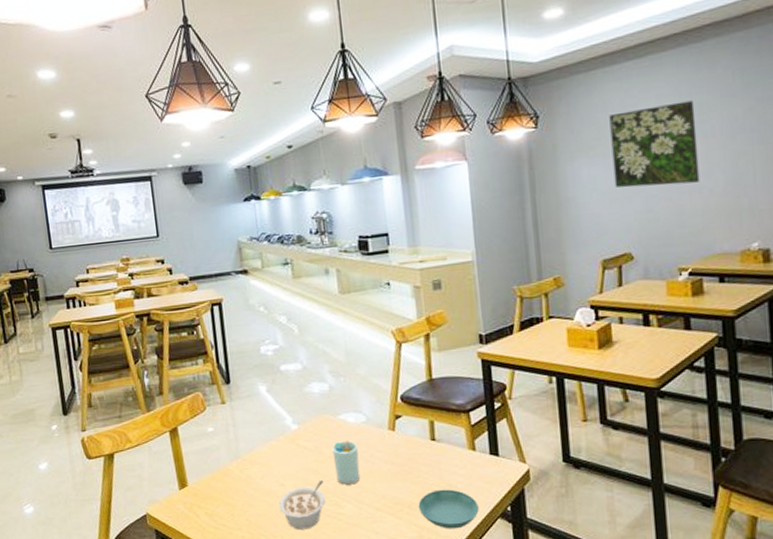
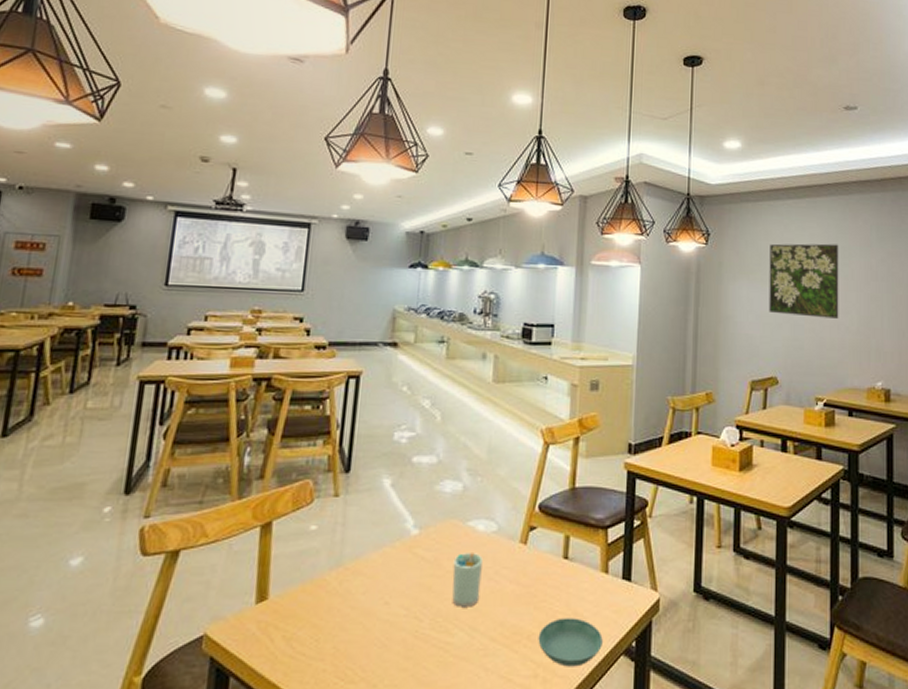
legume: present [278,480,325,530] -> none [377,600,436,663]

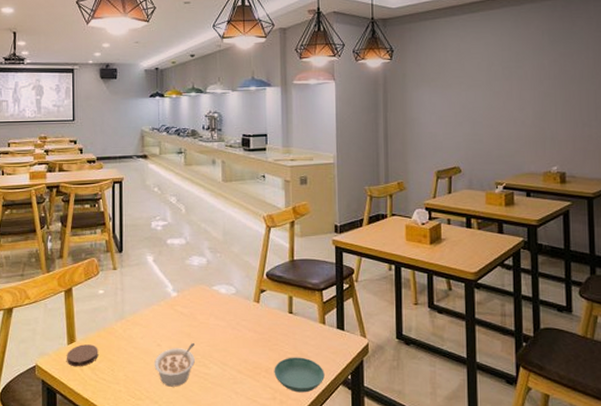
coaster: none [251,603,300,637] -> present [67,344,98,367]
legume: none [377,600,436,663] -> present [154,343,195,387]
cup: present [452,553,483,607] -> none [205,309,227,349]
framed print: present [768,243,839,319] -> none [448,50,515,115]

